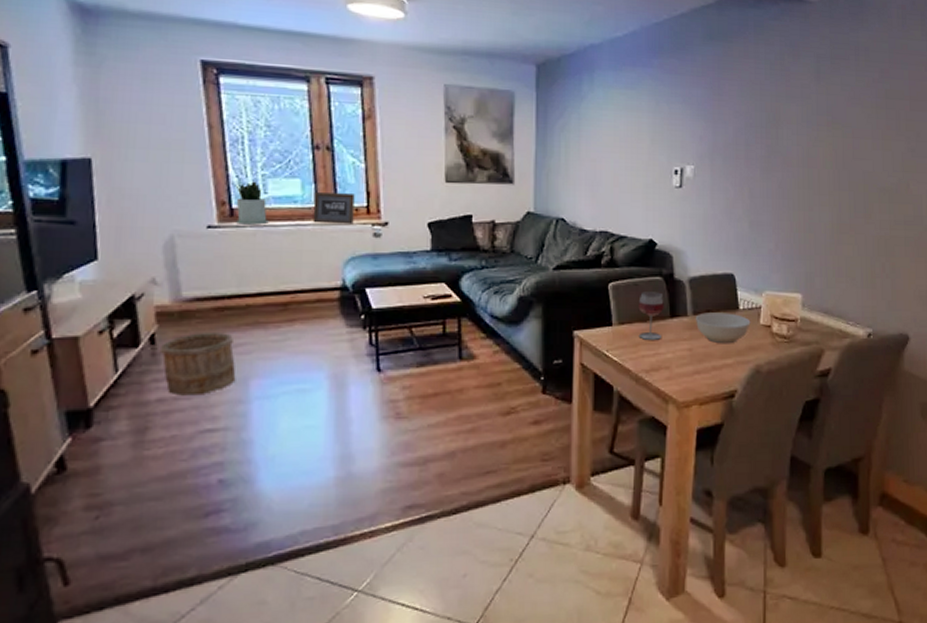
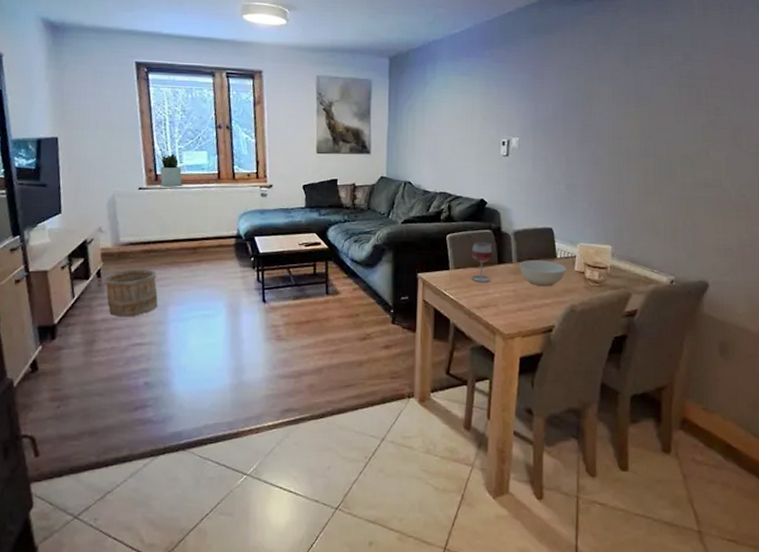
picture frame: present [313,192,355,224] -> none [216,162,247,187]

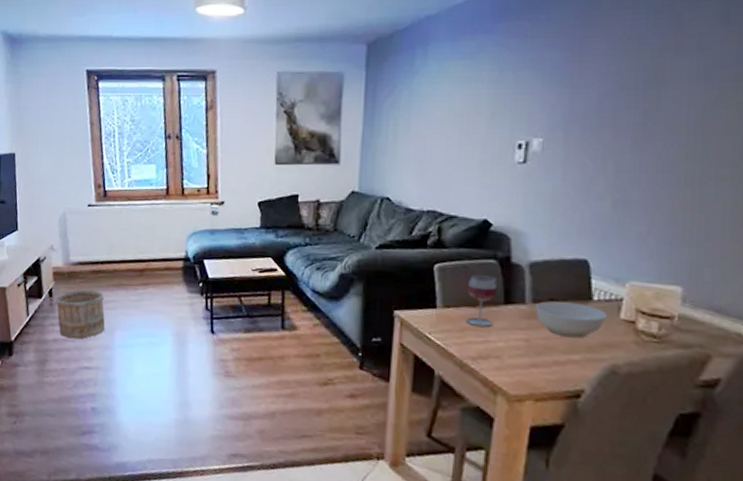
planter: present [158,153,183,188] -> none [107,167,131,205]

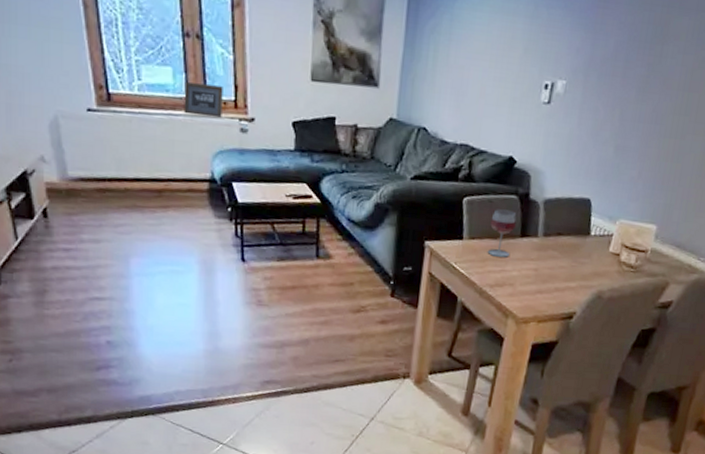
wooden bucket: present [55,290,105,339] -> none [52,211,118,267]
picture frame: none [164,176,198,203] -> present [184,82,223,118]
bowl: present [534,301,608,338] -> none [544,235,600,268]

